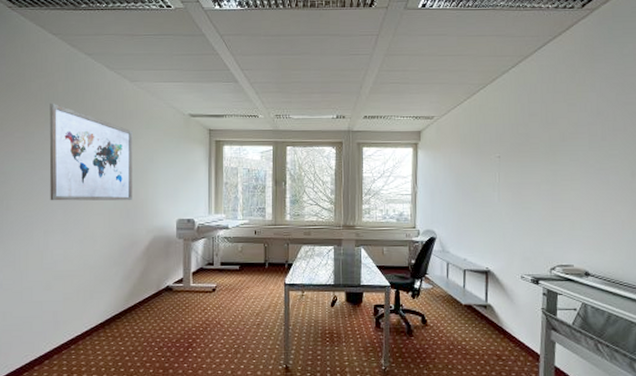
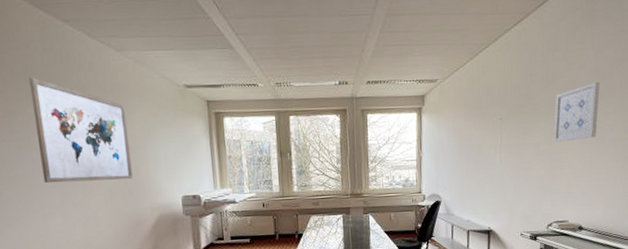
wall art: none [554,124,603,183] -> present [553,82,600,142]

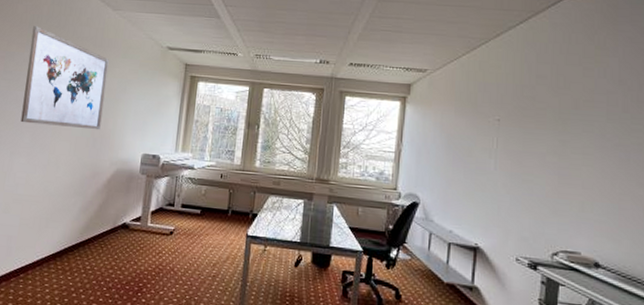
wall art: present [553,82,600,142] -> none [562,93,624,157]

